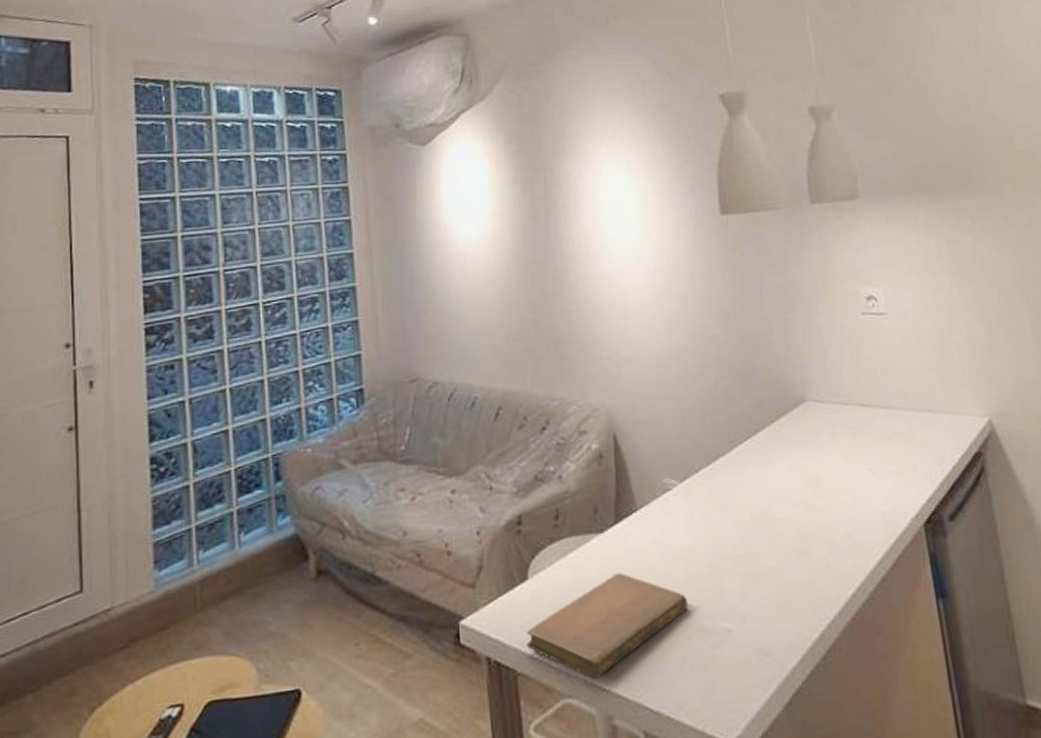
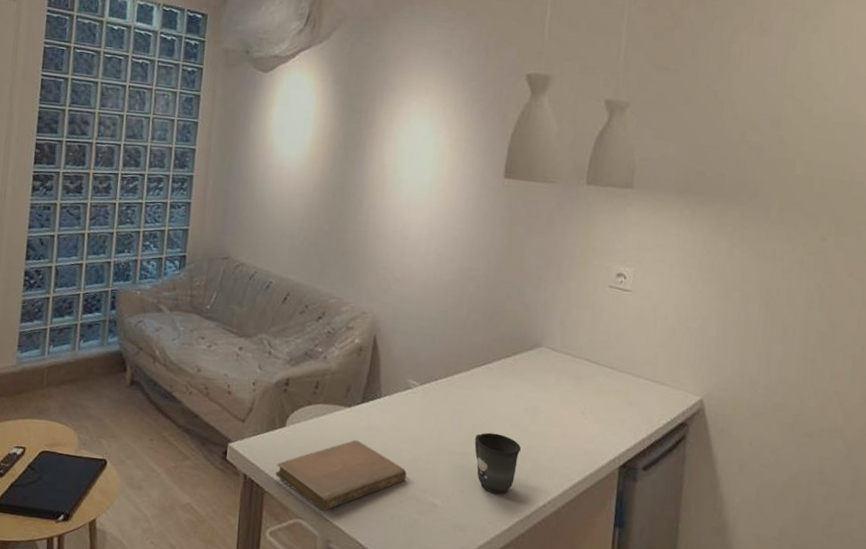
mug: none [757,519,814,597] -> present [474,432,522,495]

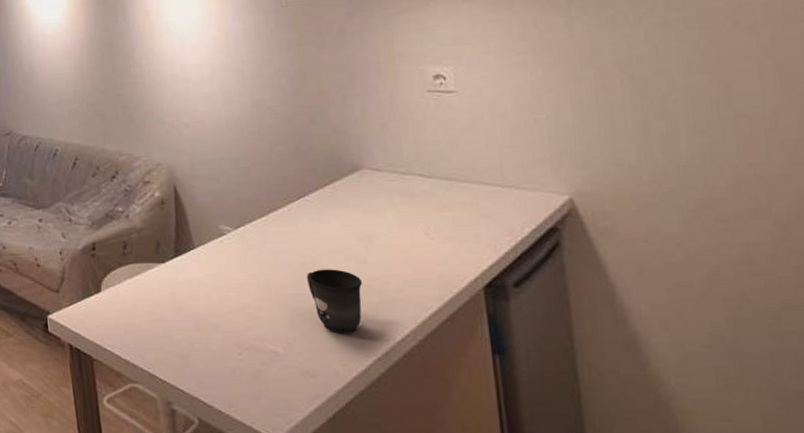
notebook: present [275,439,407,512] -> none [100,295,240,374]

